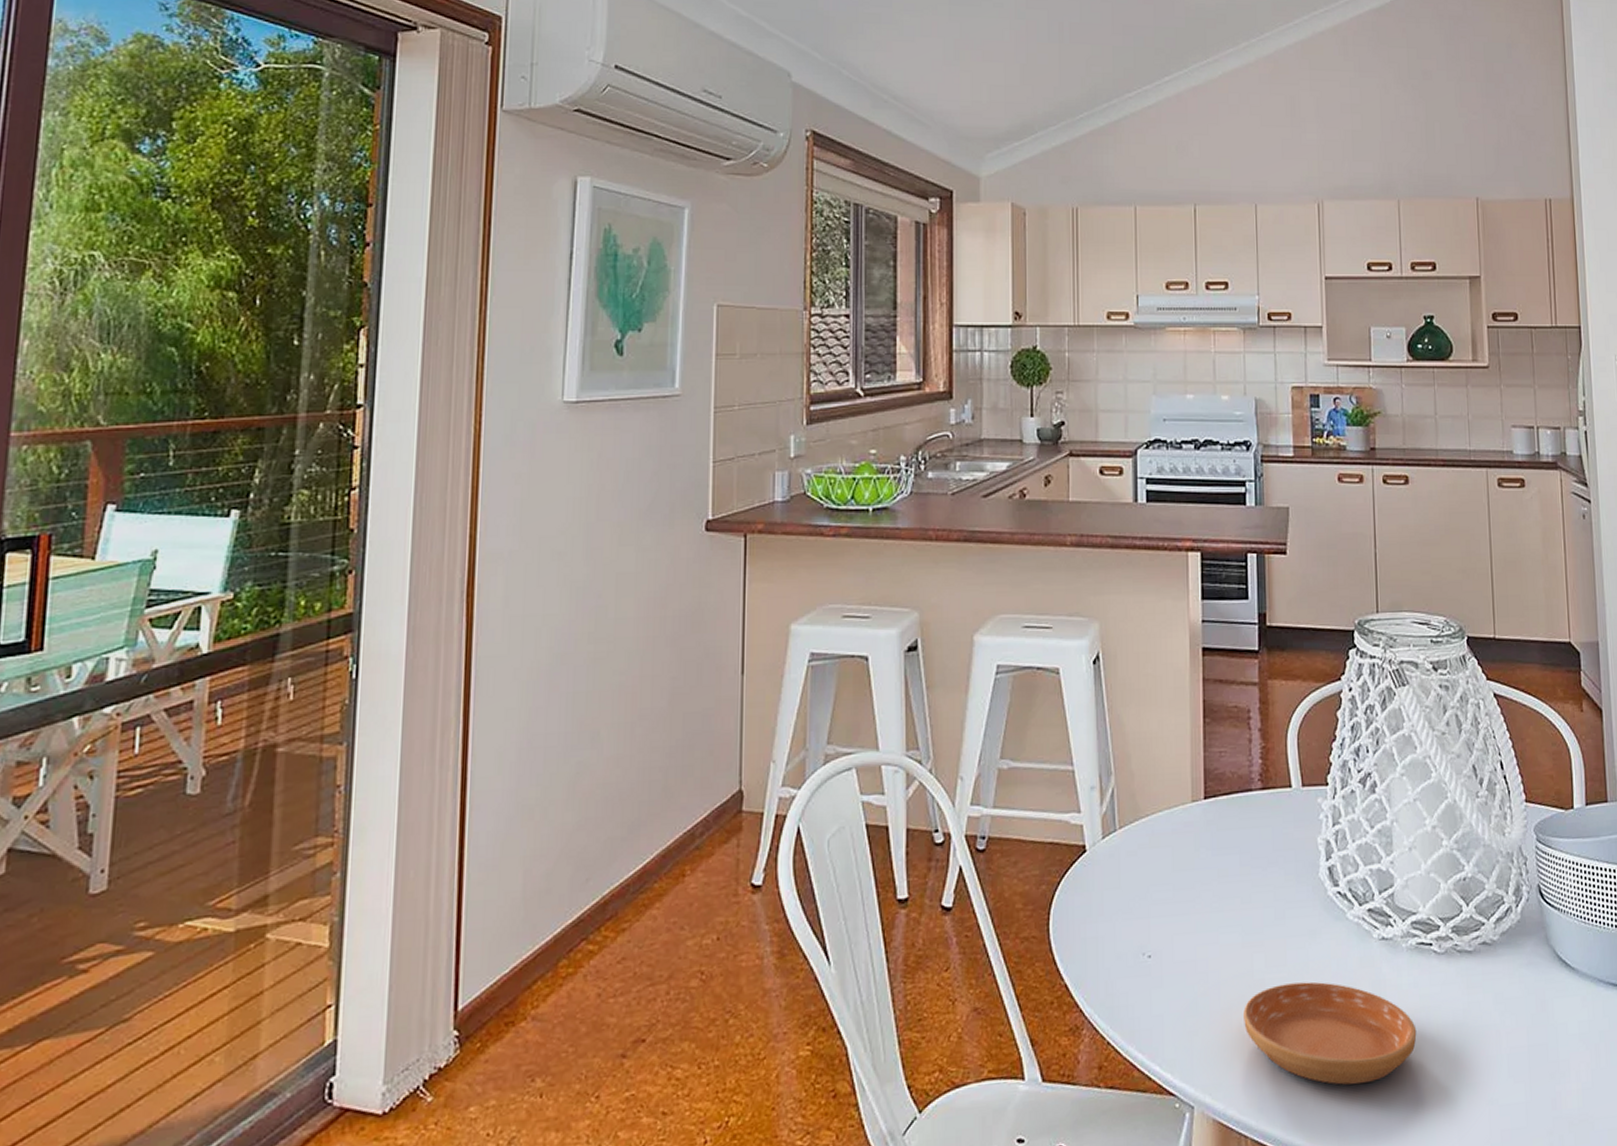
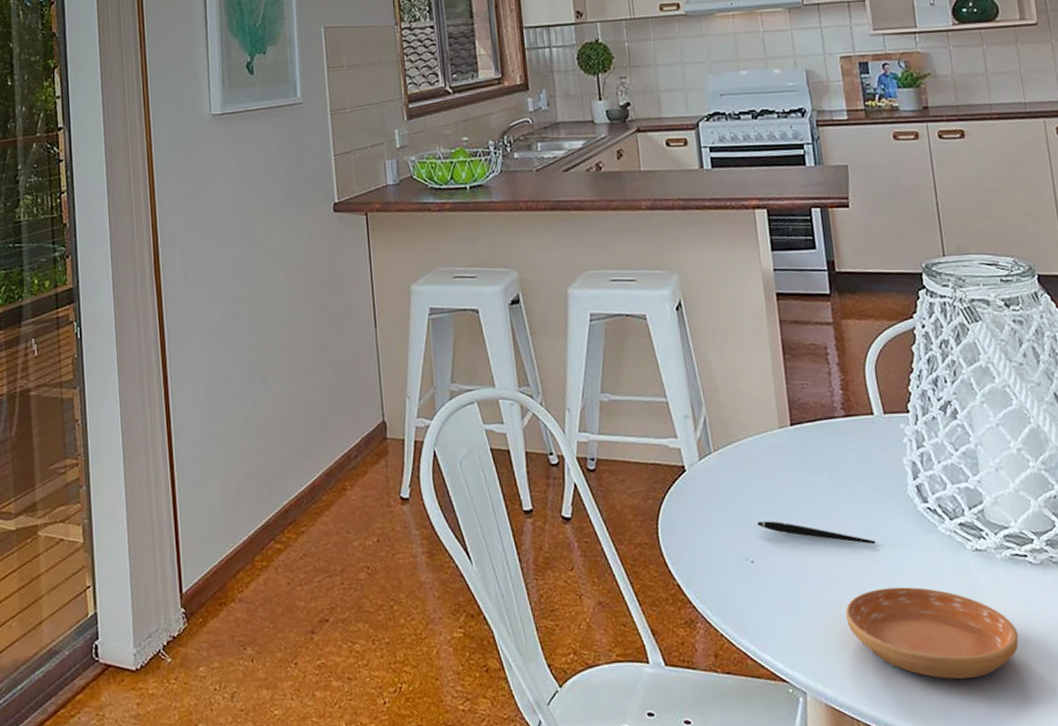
pen: none [1159,908,1282,934] -> present [757,521,876,545]

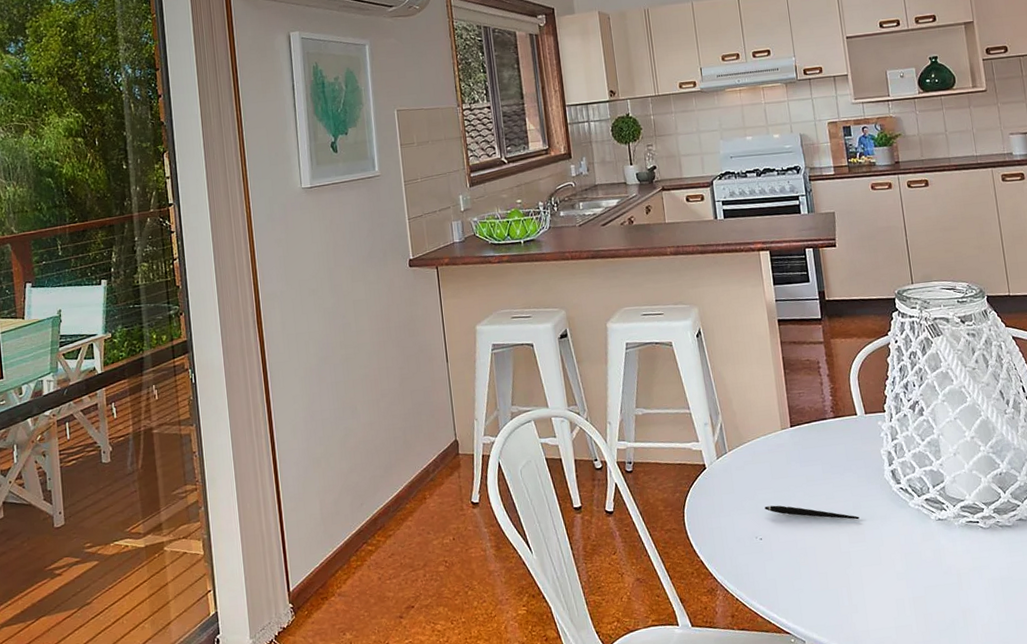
saucer: present [845,587,1019,679] -> none [836,552,973,624]

